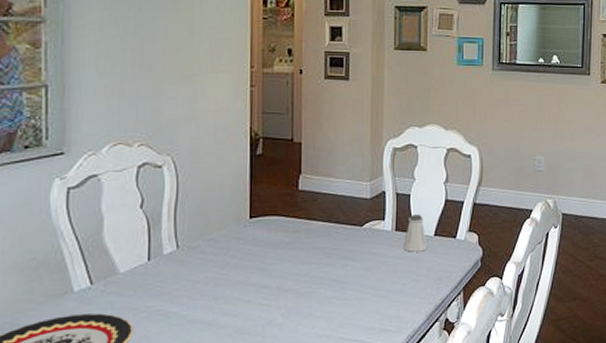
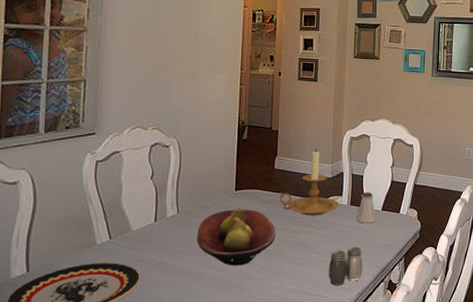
fruit bowl: none [203,240,303,311] -> present [197,208,276,266]
candle holder: none [306,163,382,246] -> present [279,149,339,216]
salt and pepper shaker: none [370,280,412,328] -> present [328,246,363,286]

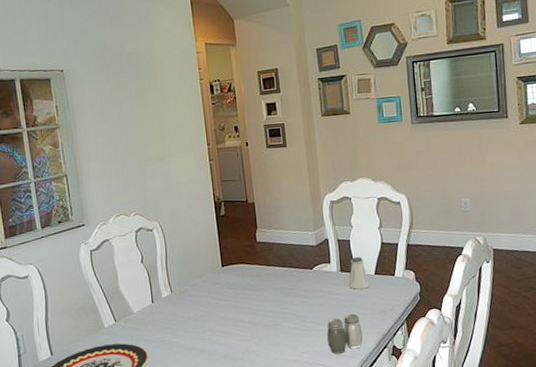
fruit bowl: present [197,208,276,266] -> none [193,284,269,340]
candle holder: present [279,149,339,216] -> none [266,217,329,286]

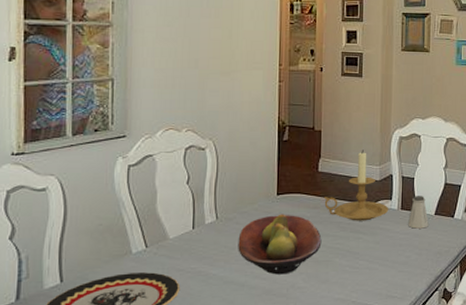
fruit bowl: none [193,284,269,340] -> present [238,214,322,275]
candle holder: none [266,217,329,286] -> present [324,150,389,221]
salt and pepper shaker: present [326,313,363,354] -> none [378,253,415,295]

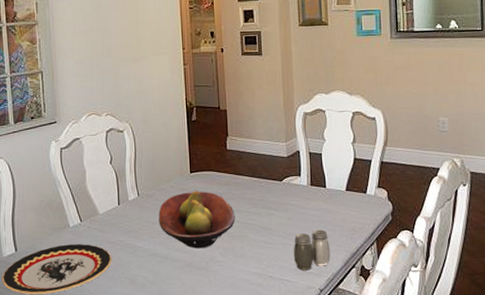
candle holder: present [324,150,389,221] -> none [235,127,299,198]
salt and pepper shaker: none [378,253,415,295] -> present [293,229,330,270]
saltshaker: present [408,196,429,229] -> none [319,171,340,205]

